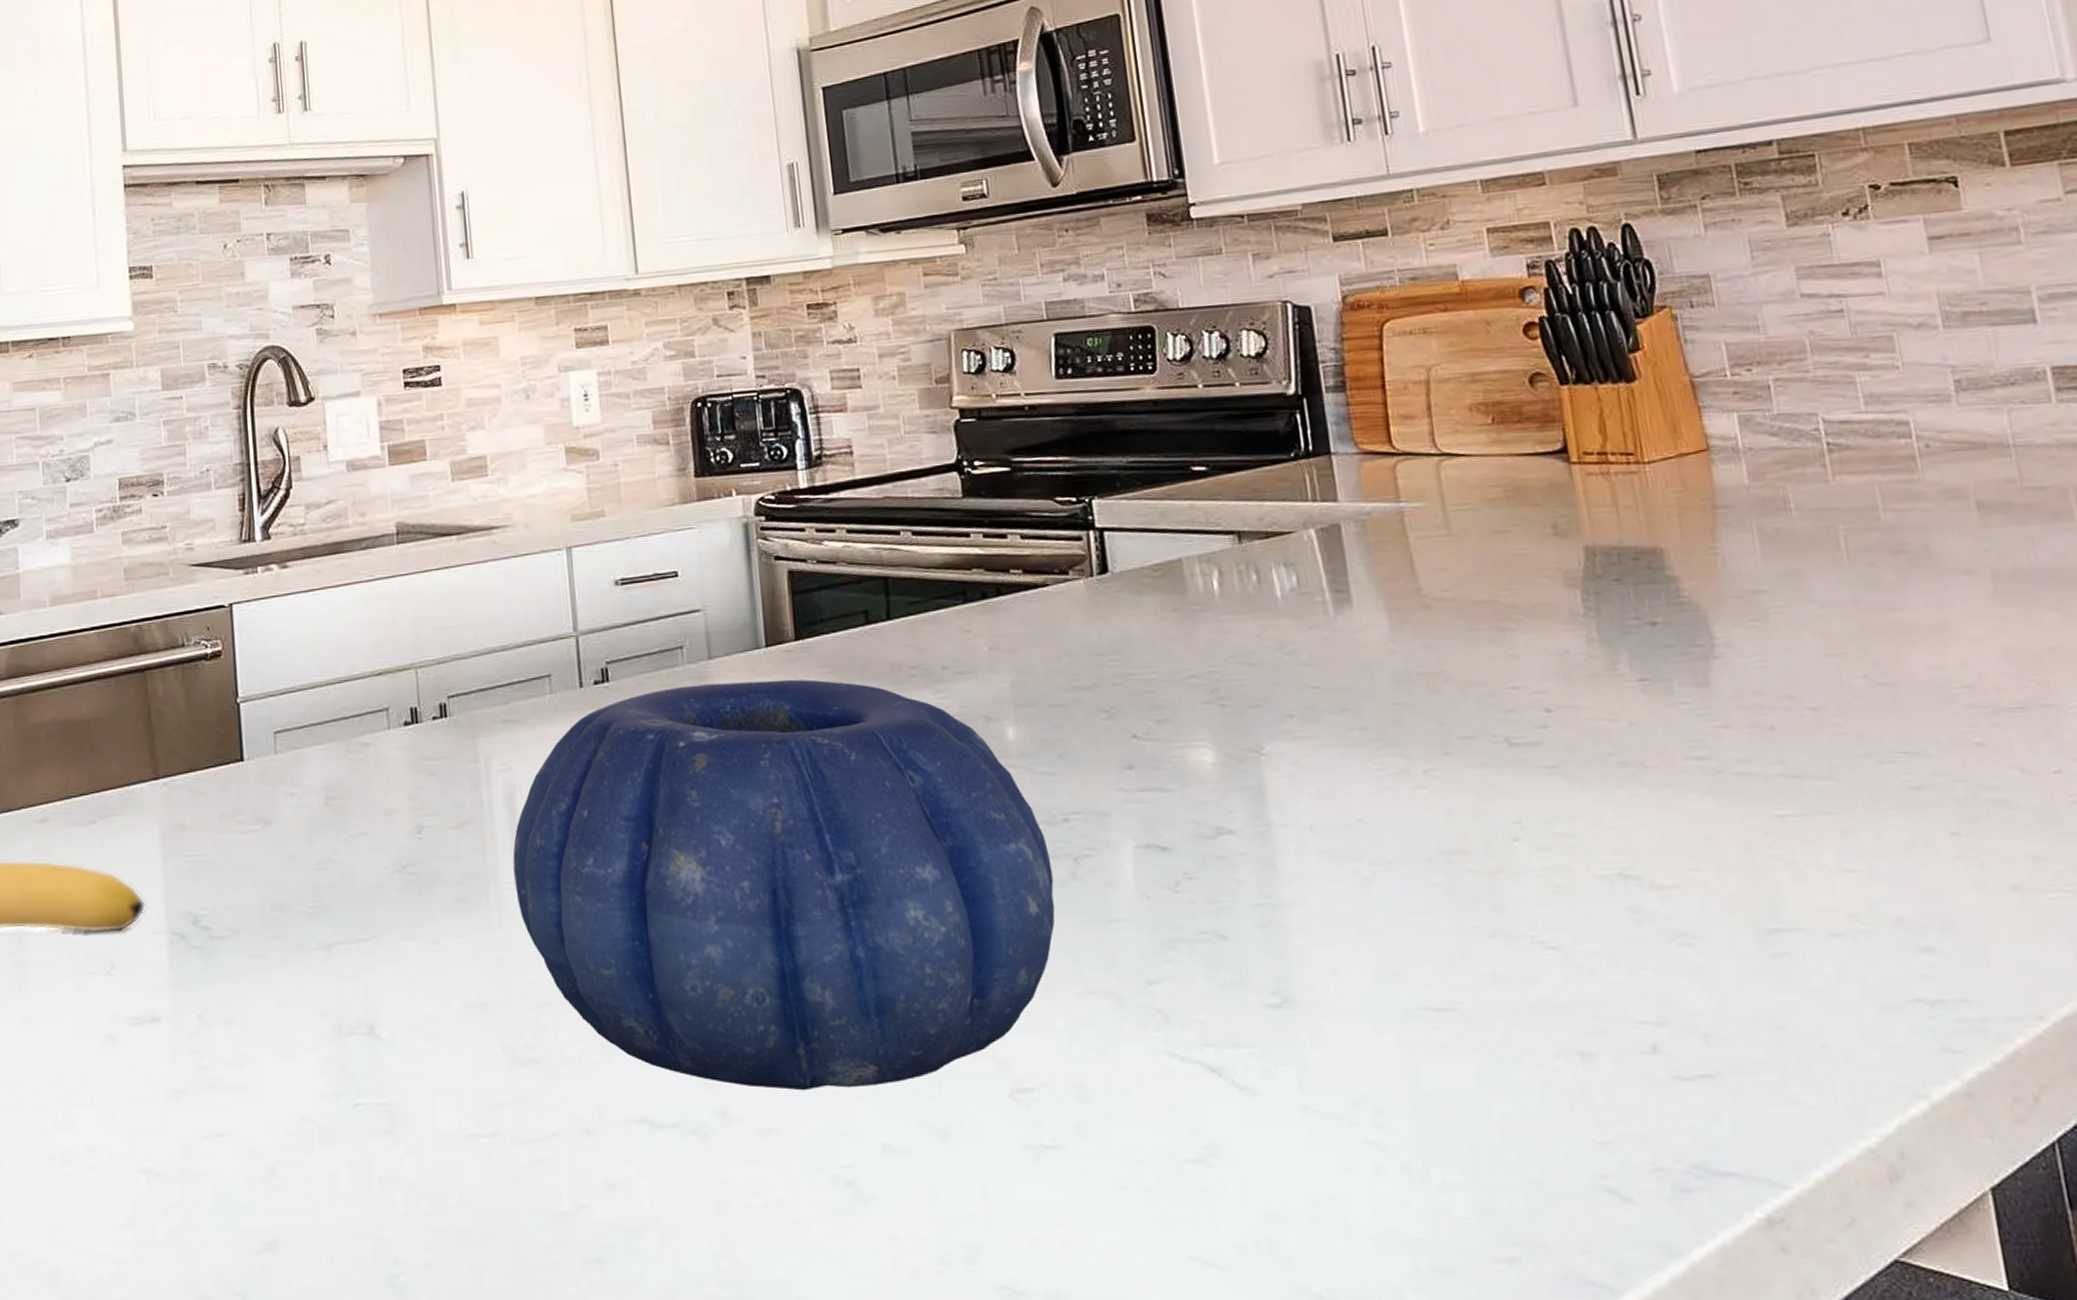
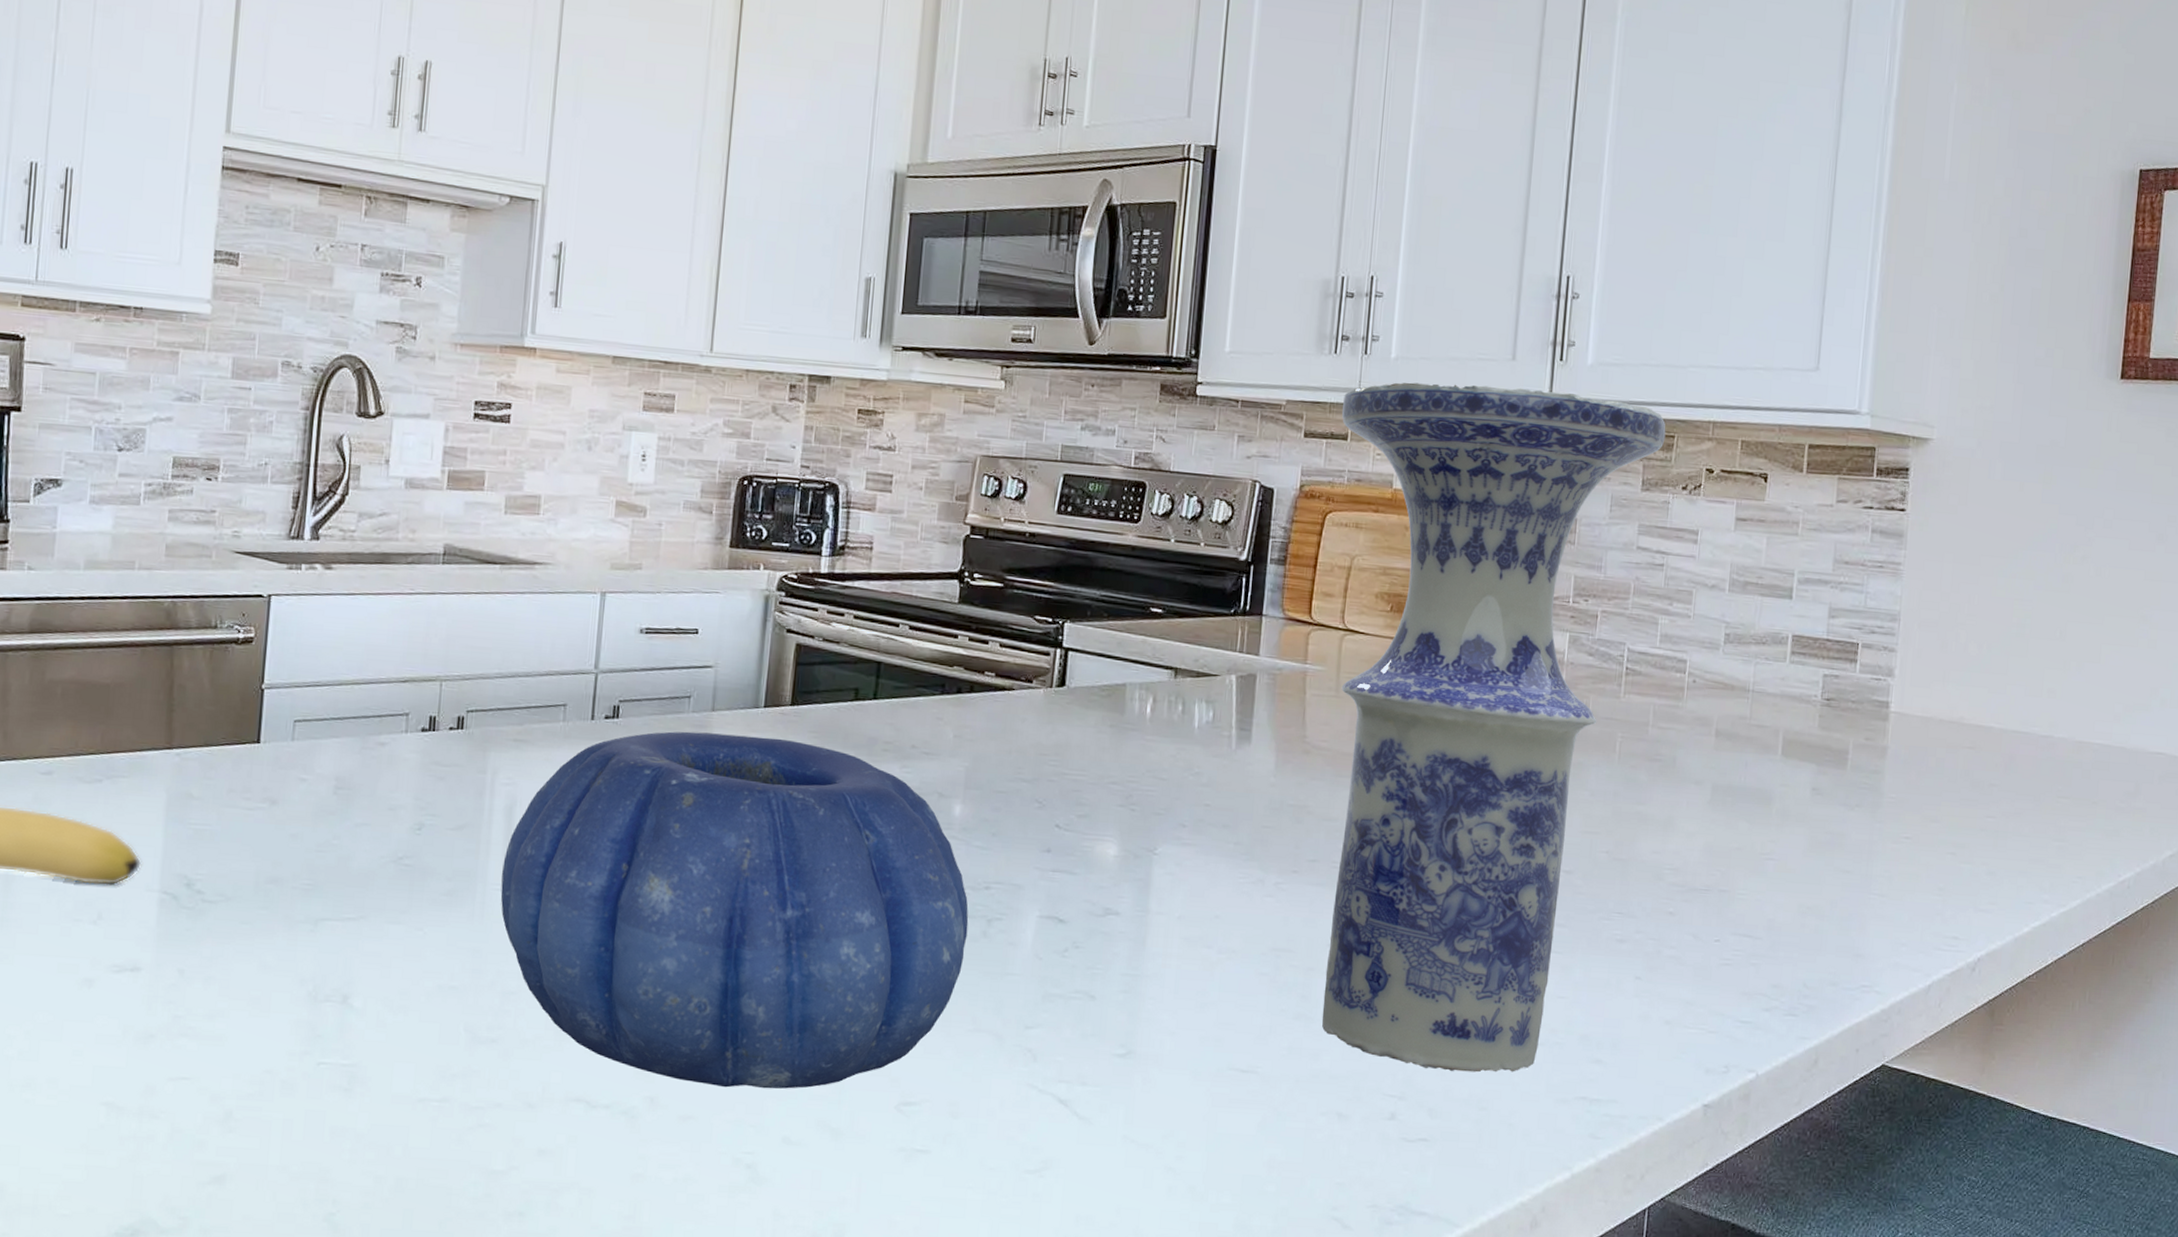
vase: none [1371,126,1837,984] -> present [1322,382,1666,1073]

